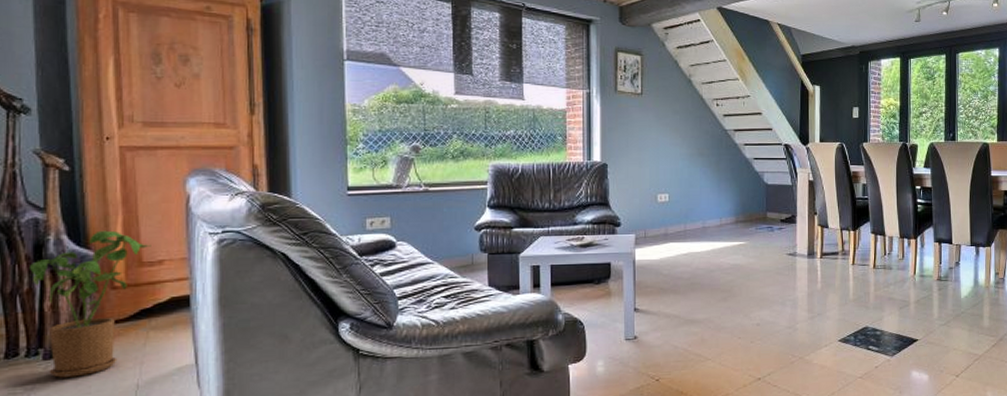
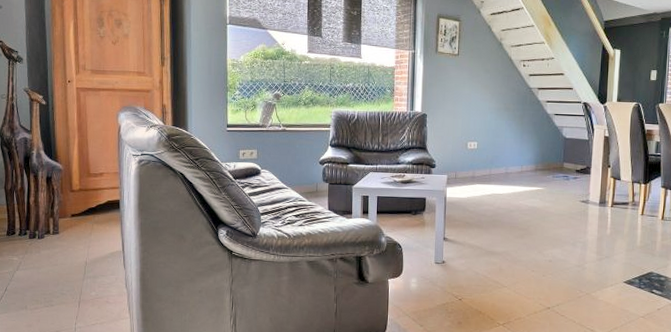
house plant: present [30,230,151,378] -> none [22,149,96,253]

